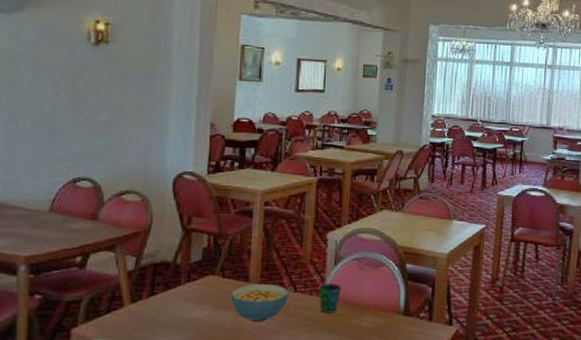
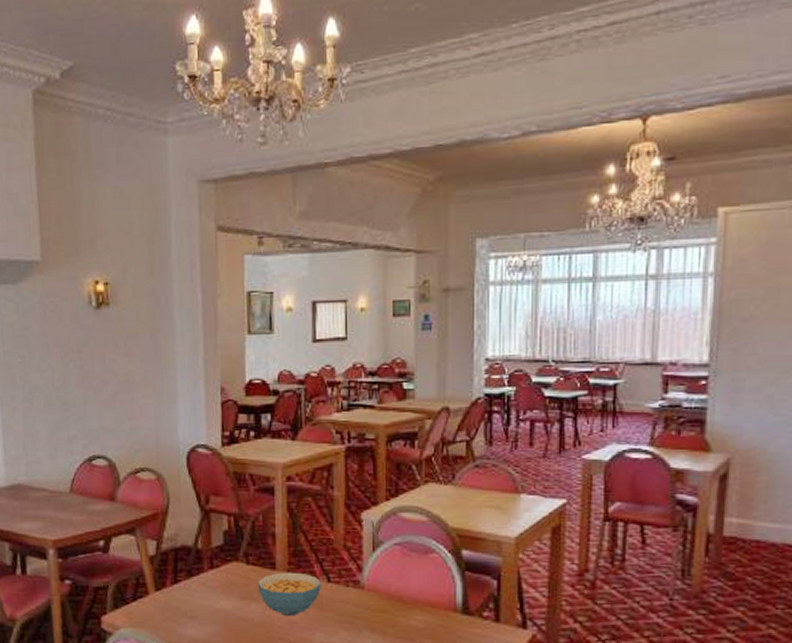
cup: present [318,283,341,313] -> none [355,572,382,608]

